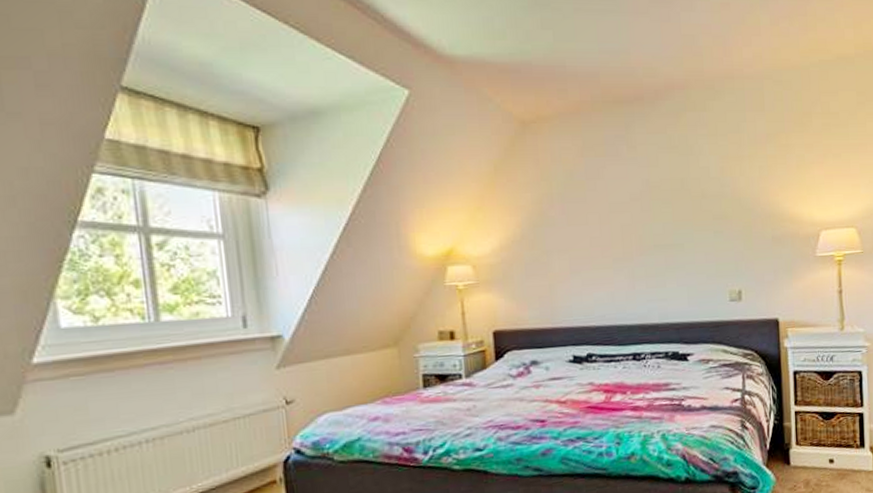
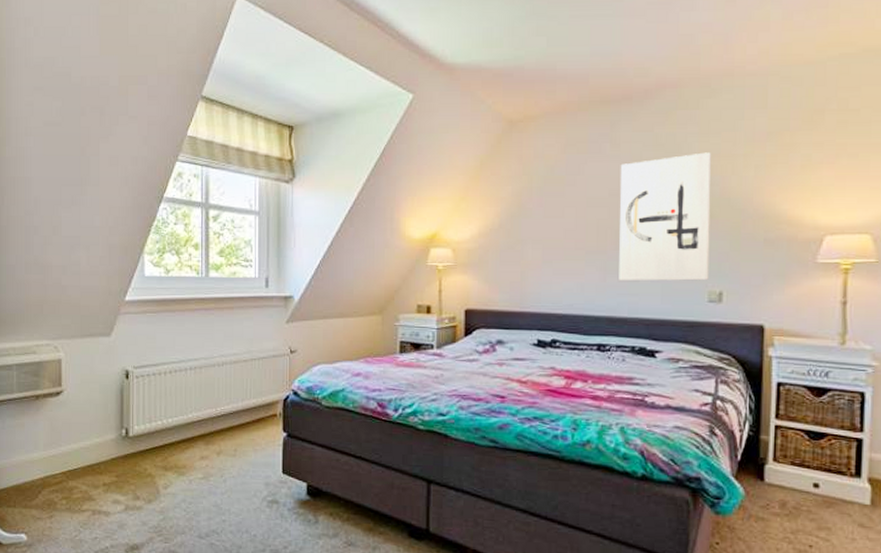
wall art: none [638,154,728,288] -> present [619,152,712,282]

